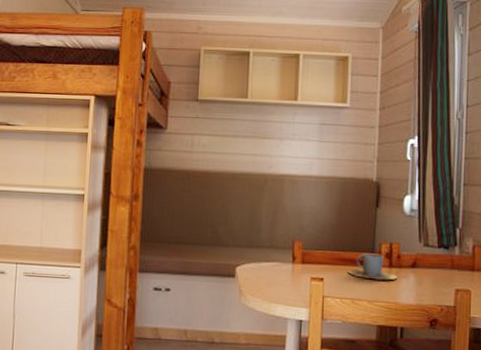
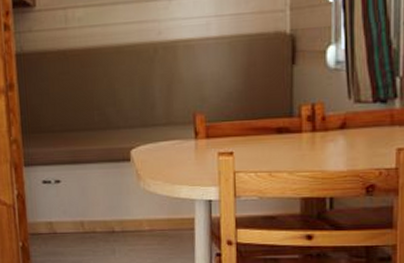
cup: present [348,253,397,281] -> none [262,118,322,148]

